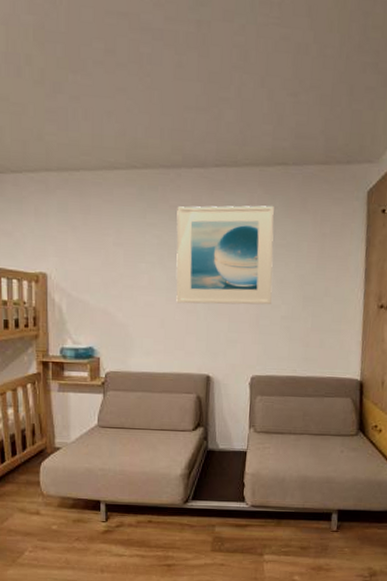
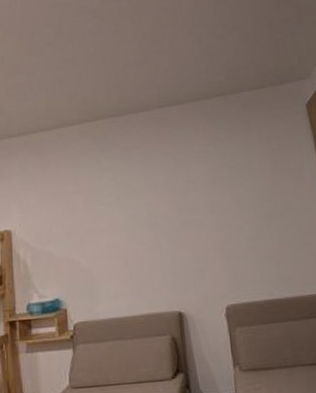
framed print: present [176,205,274,305] -> none [128,133,233,240]

